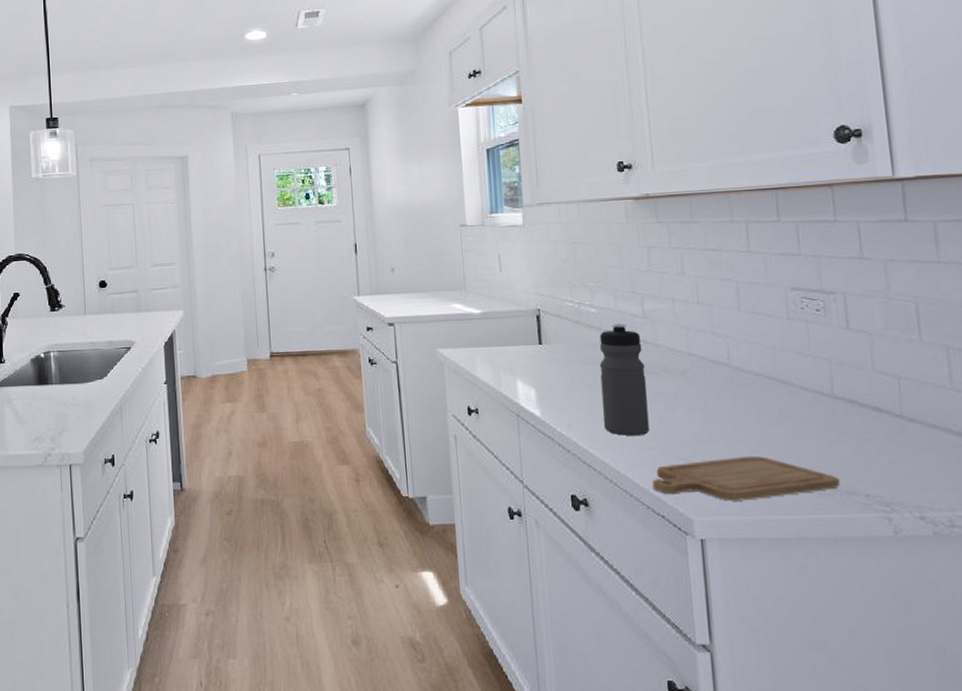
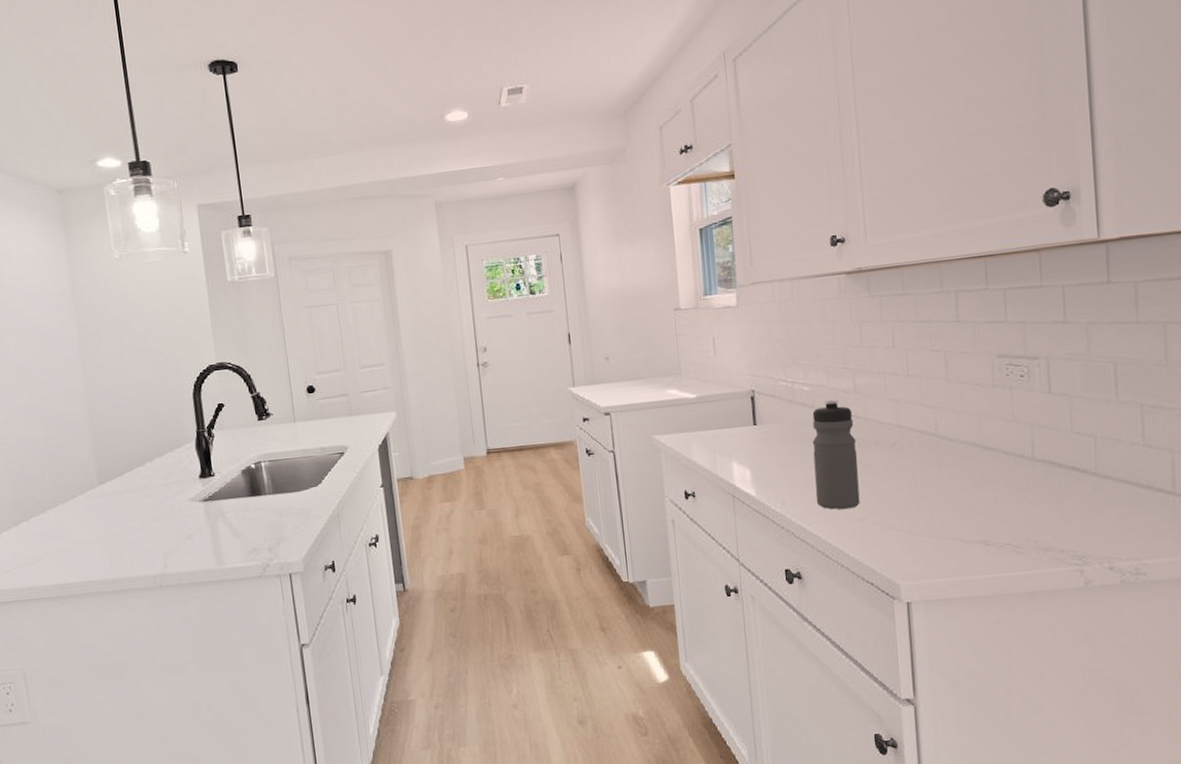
chopping board: present [652,455,840,501] -> none [861,520,1037,565]

